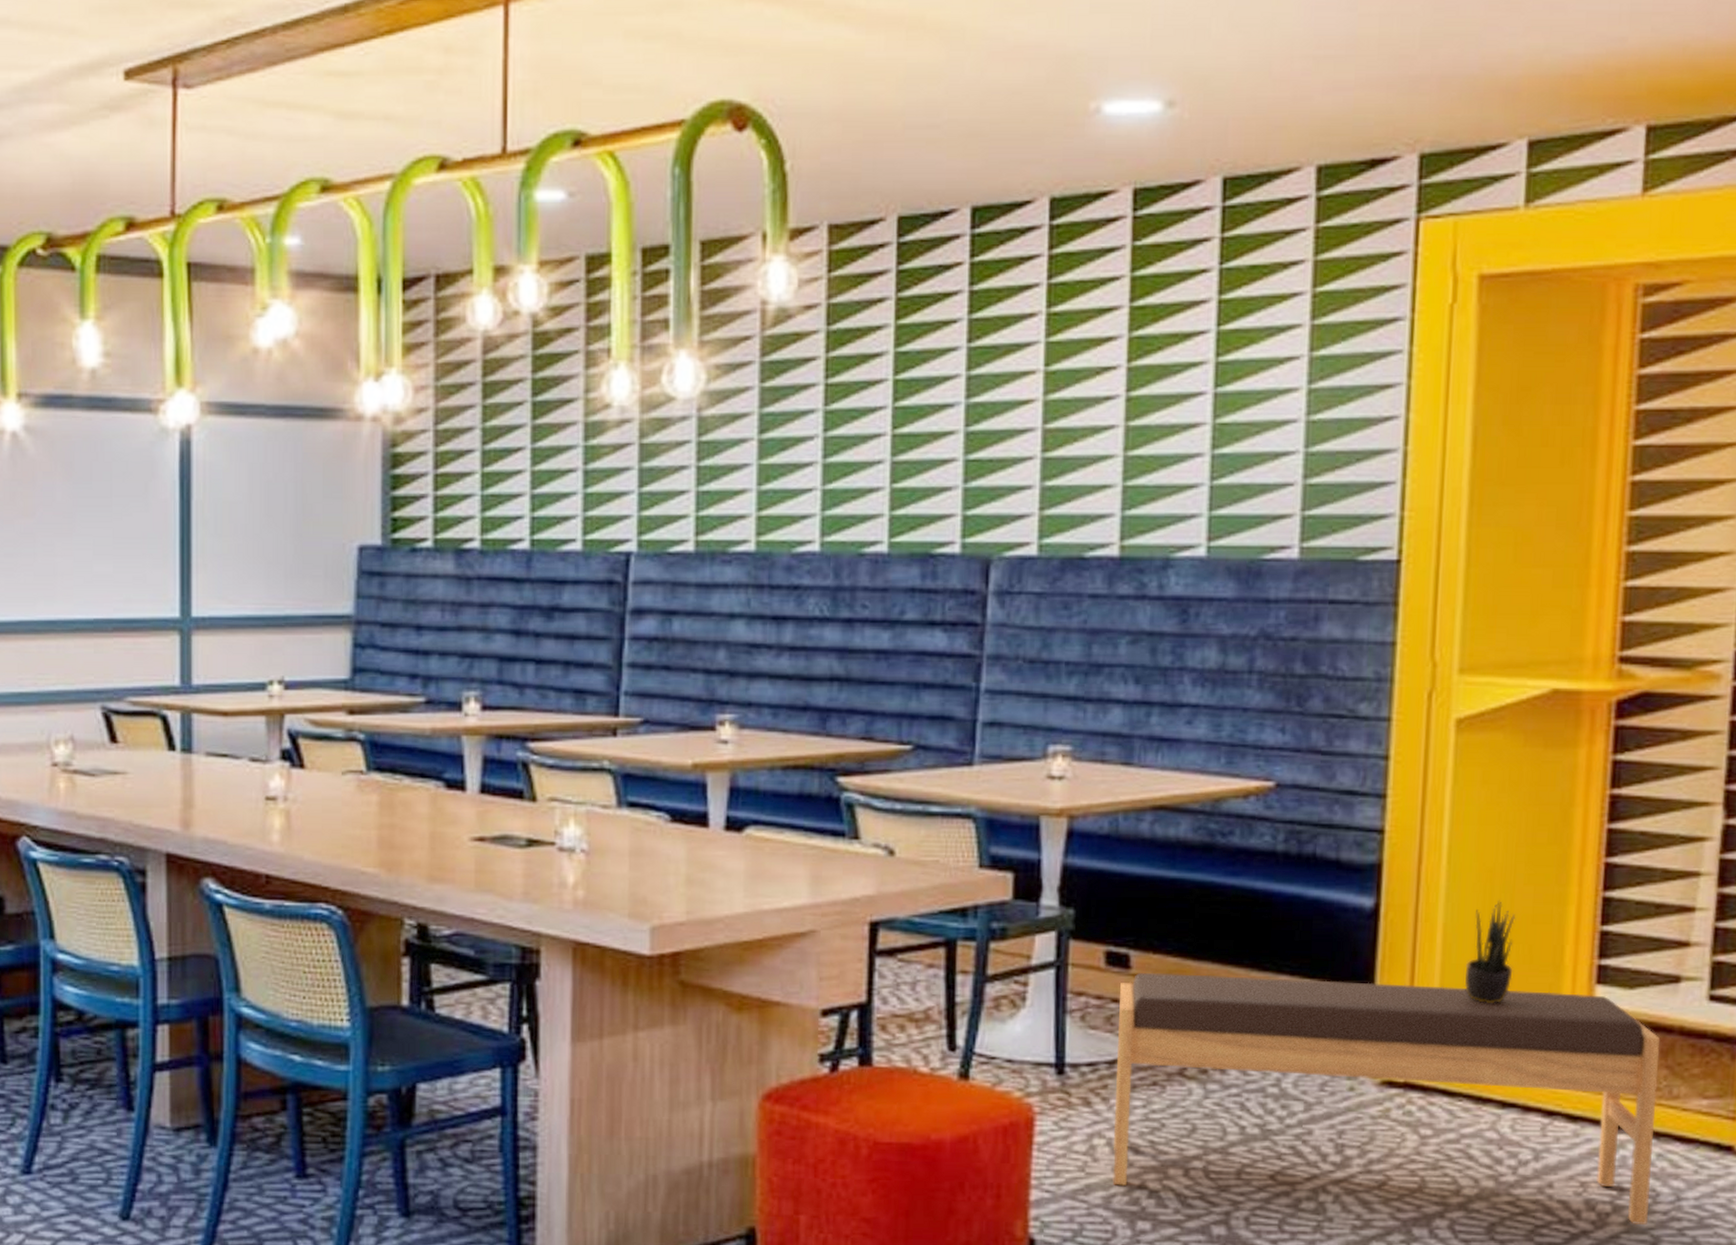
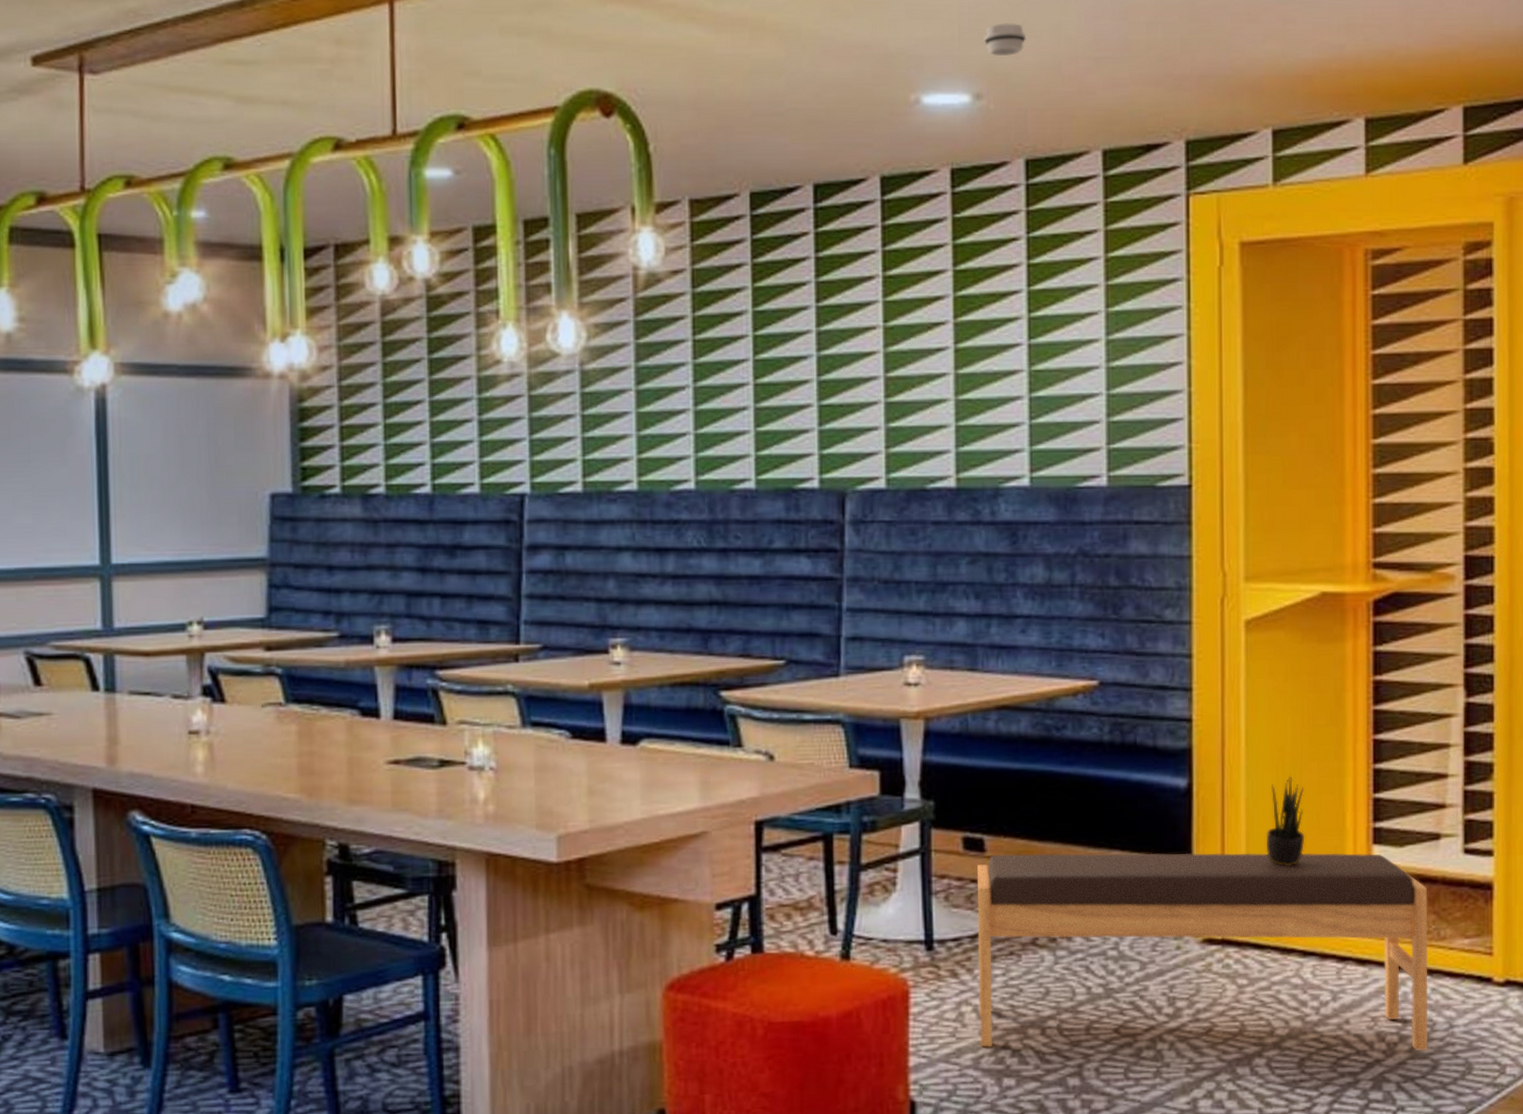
smoke detector: none [1182,17,1233,55] -> present [984,23,1027,56]

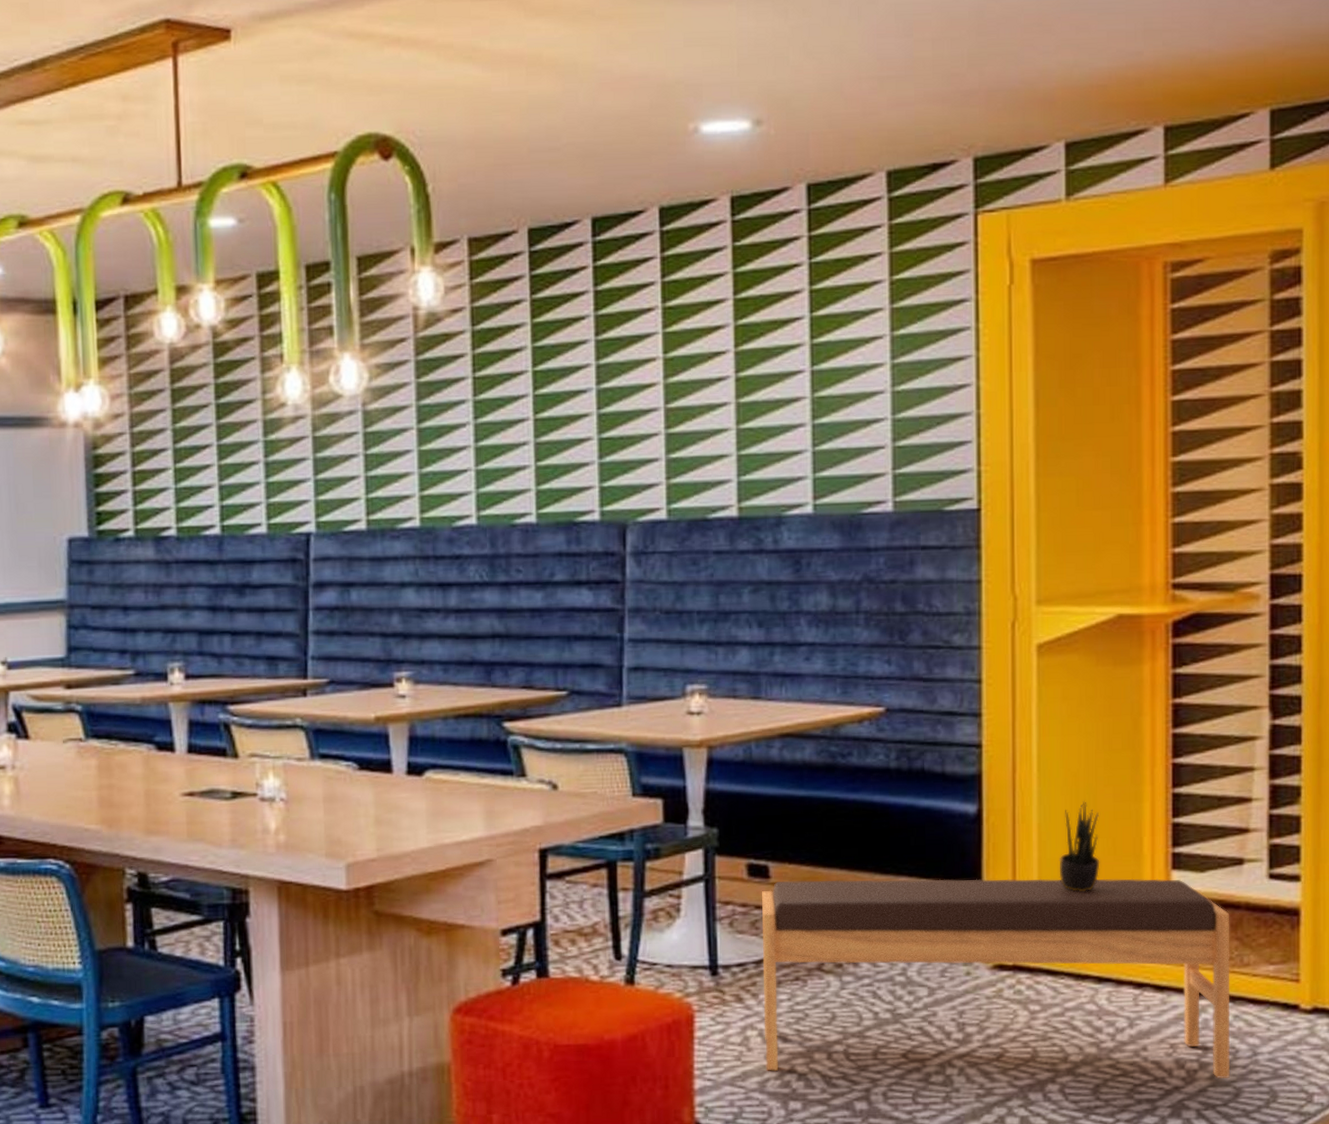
smoke detector: present [984,23,1027,56] -> none [764,46,808,80]

